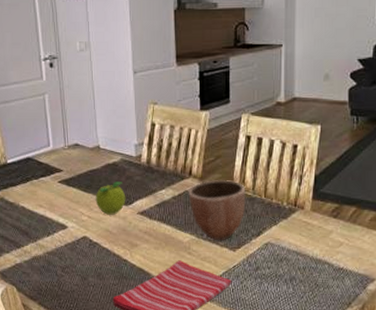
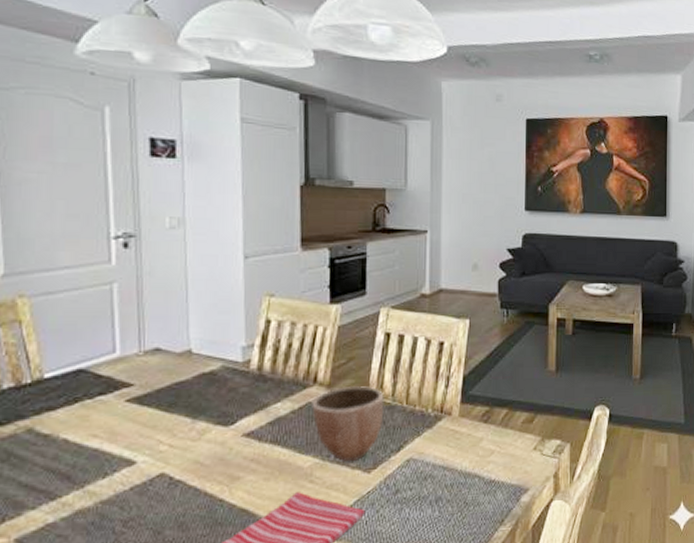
fruit: present [95,181,126,215] -> none [181,395,227,441]

